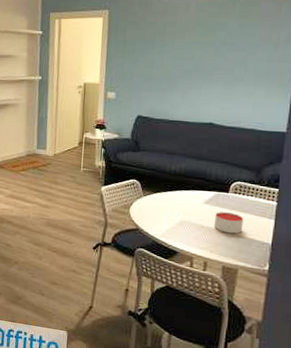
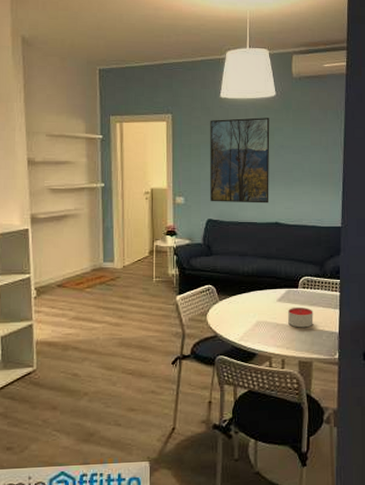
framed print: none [141,12,213,103] -> present [210,117,270,203]

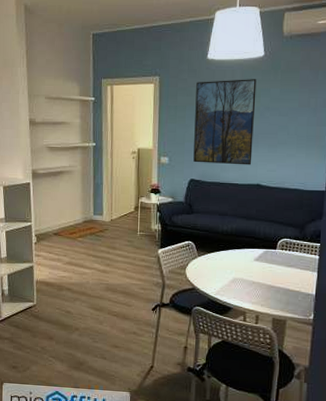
candle: present [288,307,314,328] -> none [264,268,290,288]

